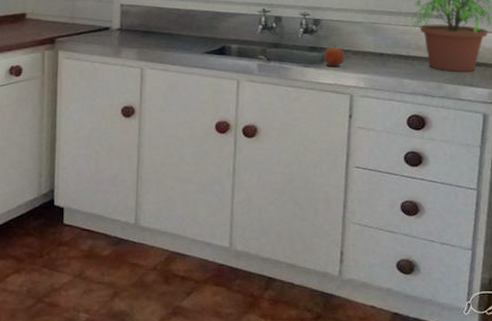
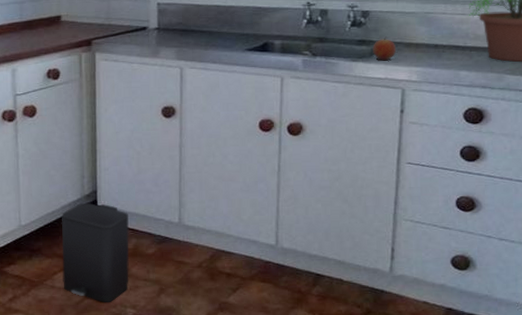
pedal bin: none [15,202,86,306] -> present [61,202,130,302]

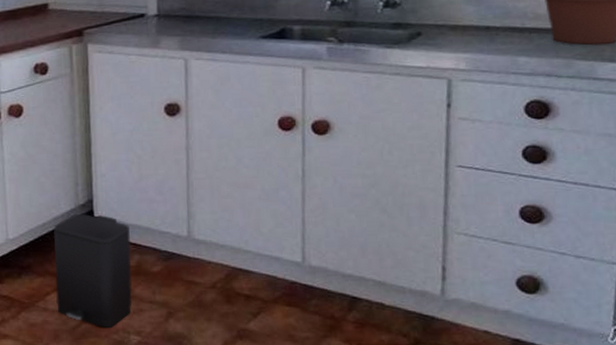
fruit: present [373,36,396,61] -> none [410,18,439,47]

